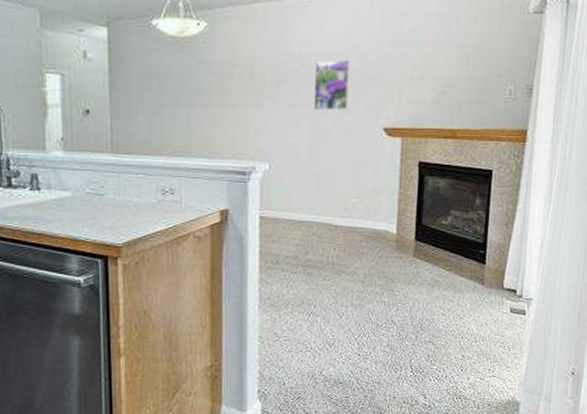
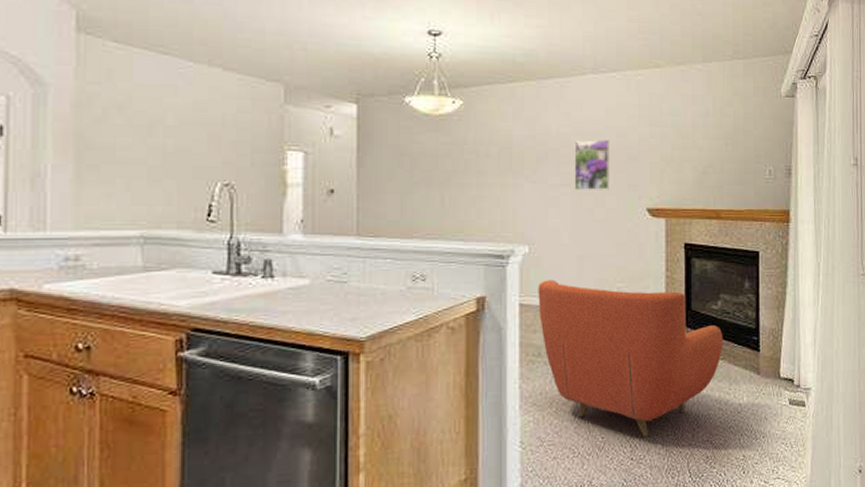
armchair: none [277,195,451,336] -> present [538,280,723,437]

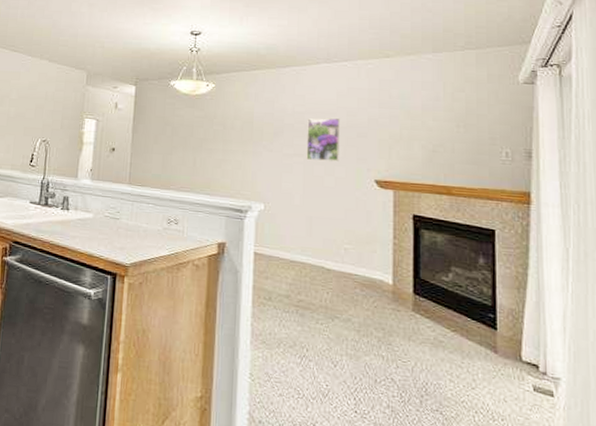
armchair: present [538,280,723,437] -> none [270,234,455,393]

